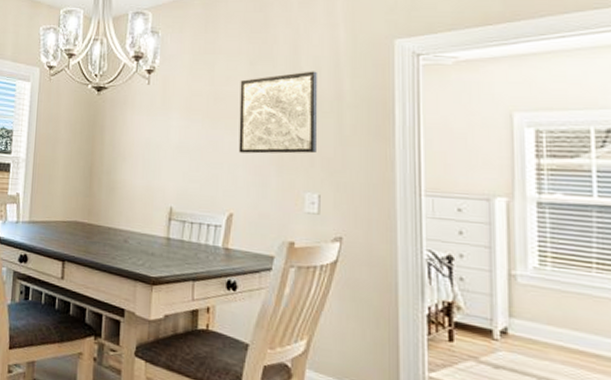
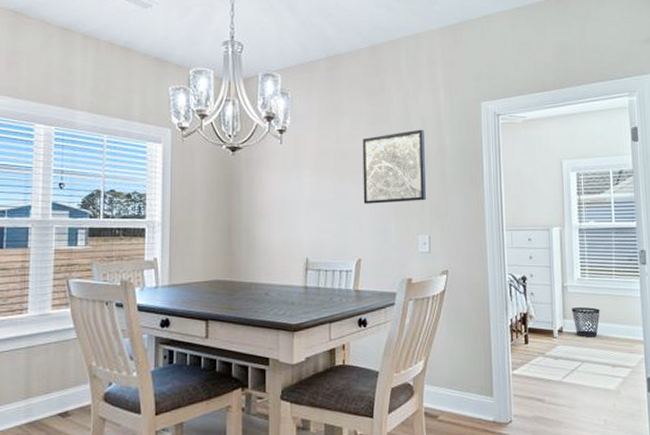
wastebasket: none [521,304,570,349] -> present [571,307,600,338]

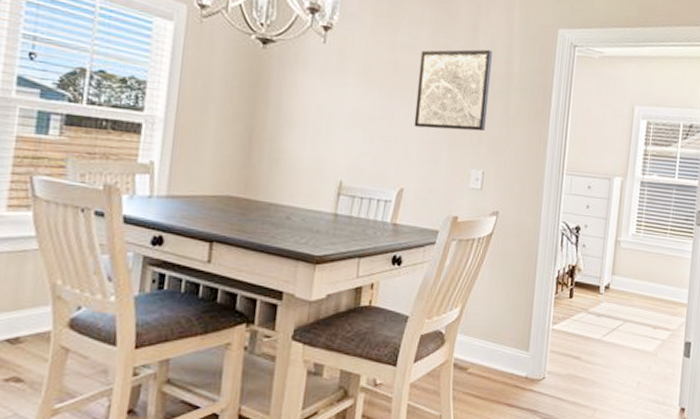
wastebasket: present [571,307,600,338] -> none [621,264,650,297]

